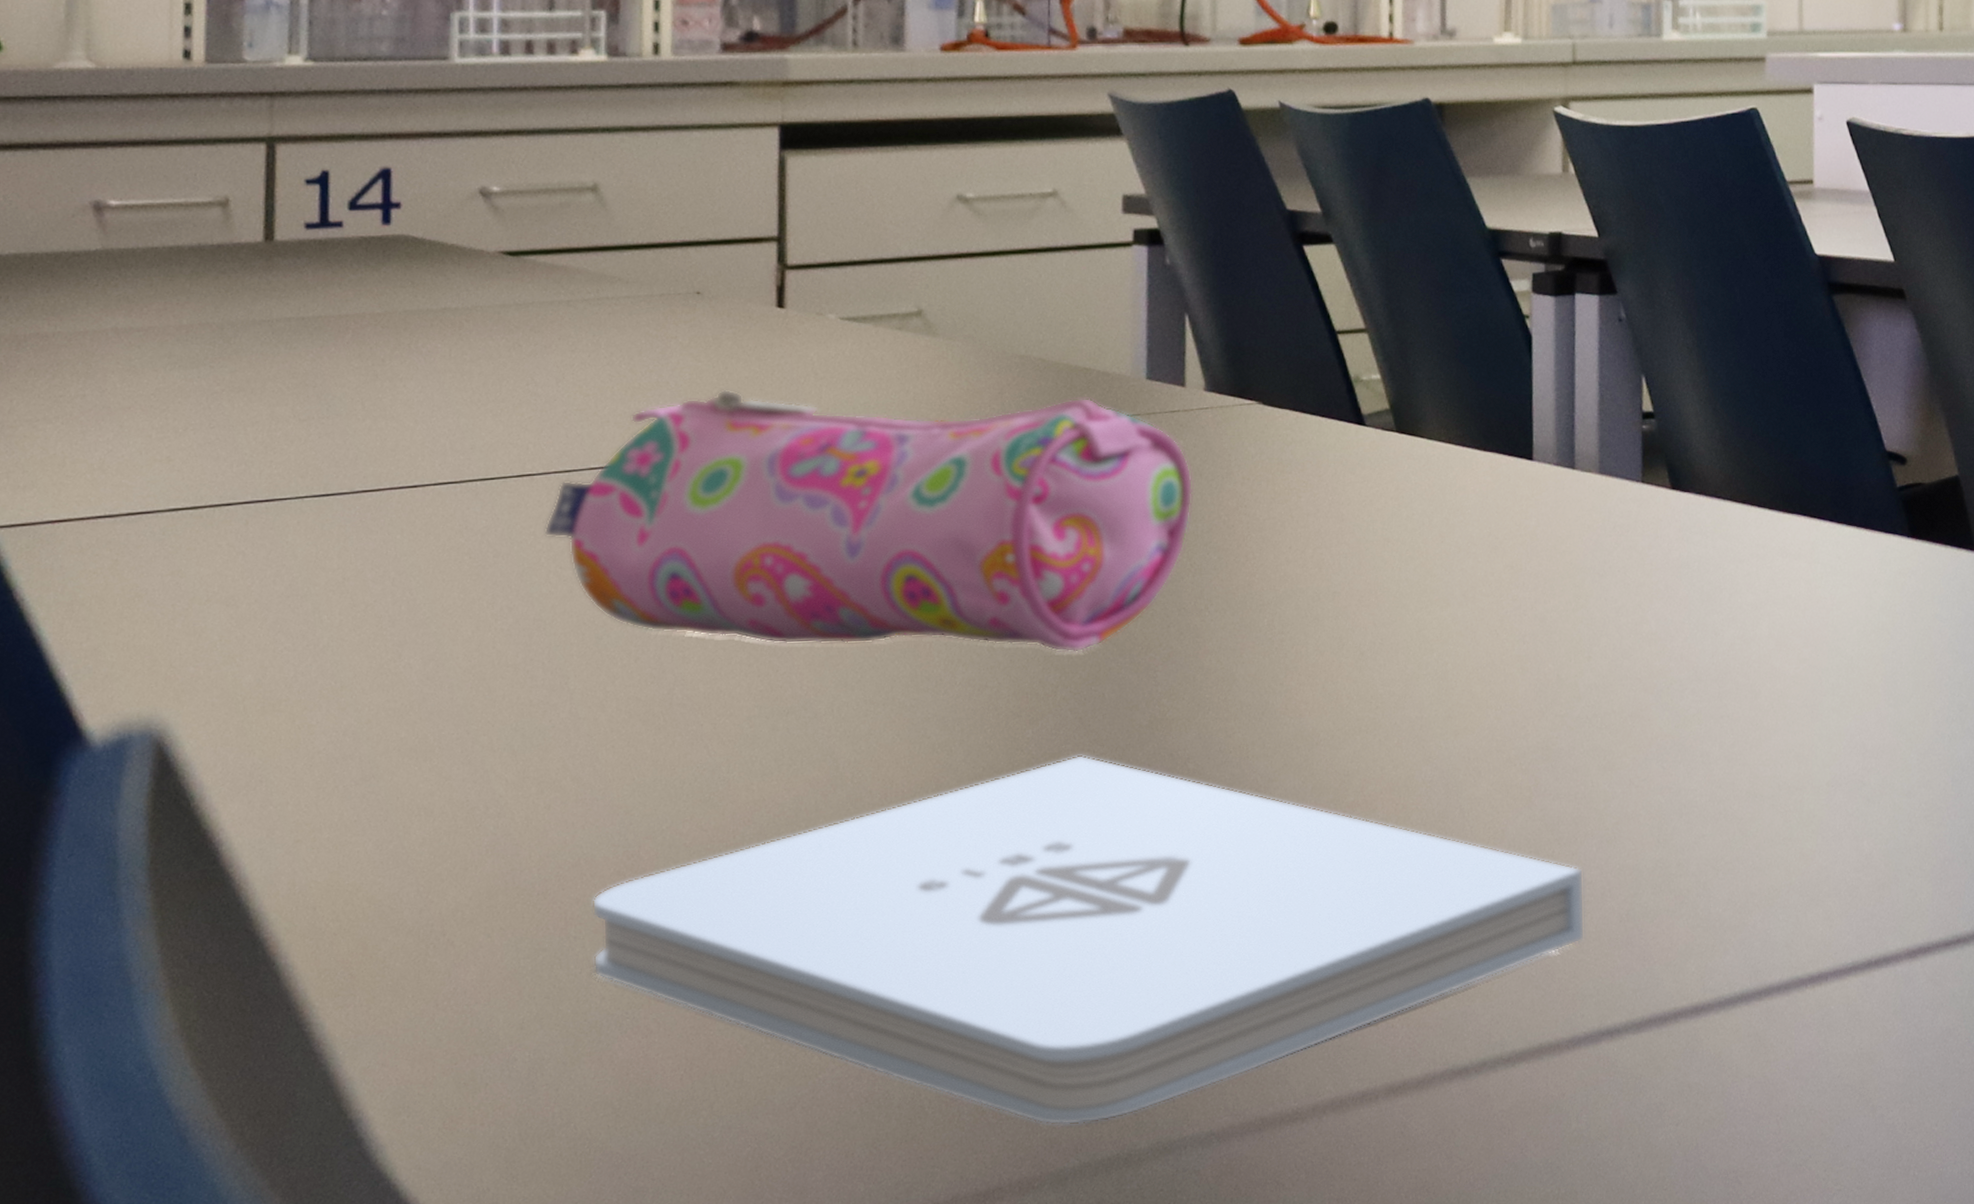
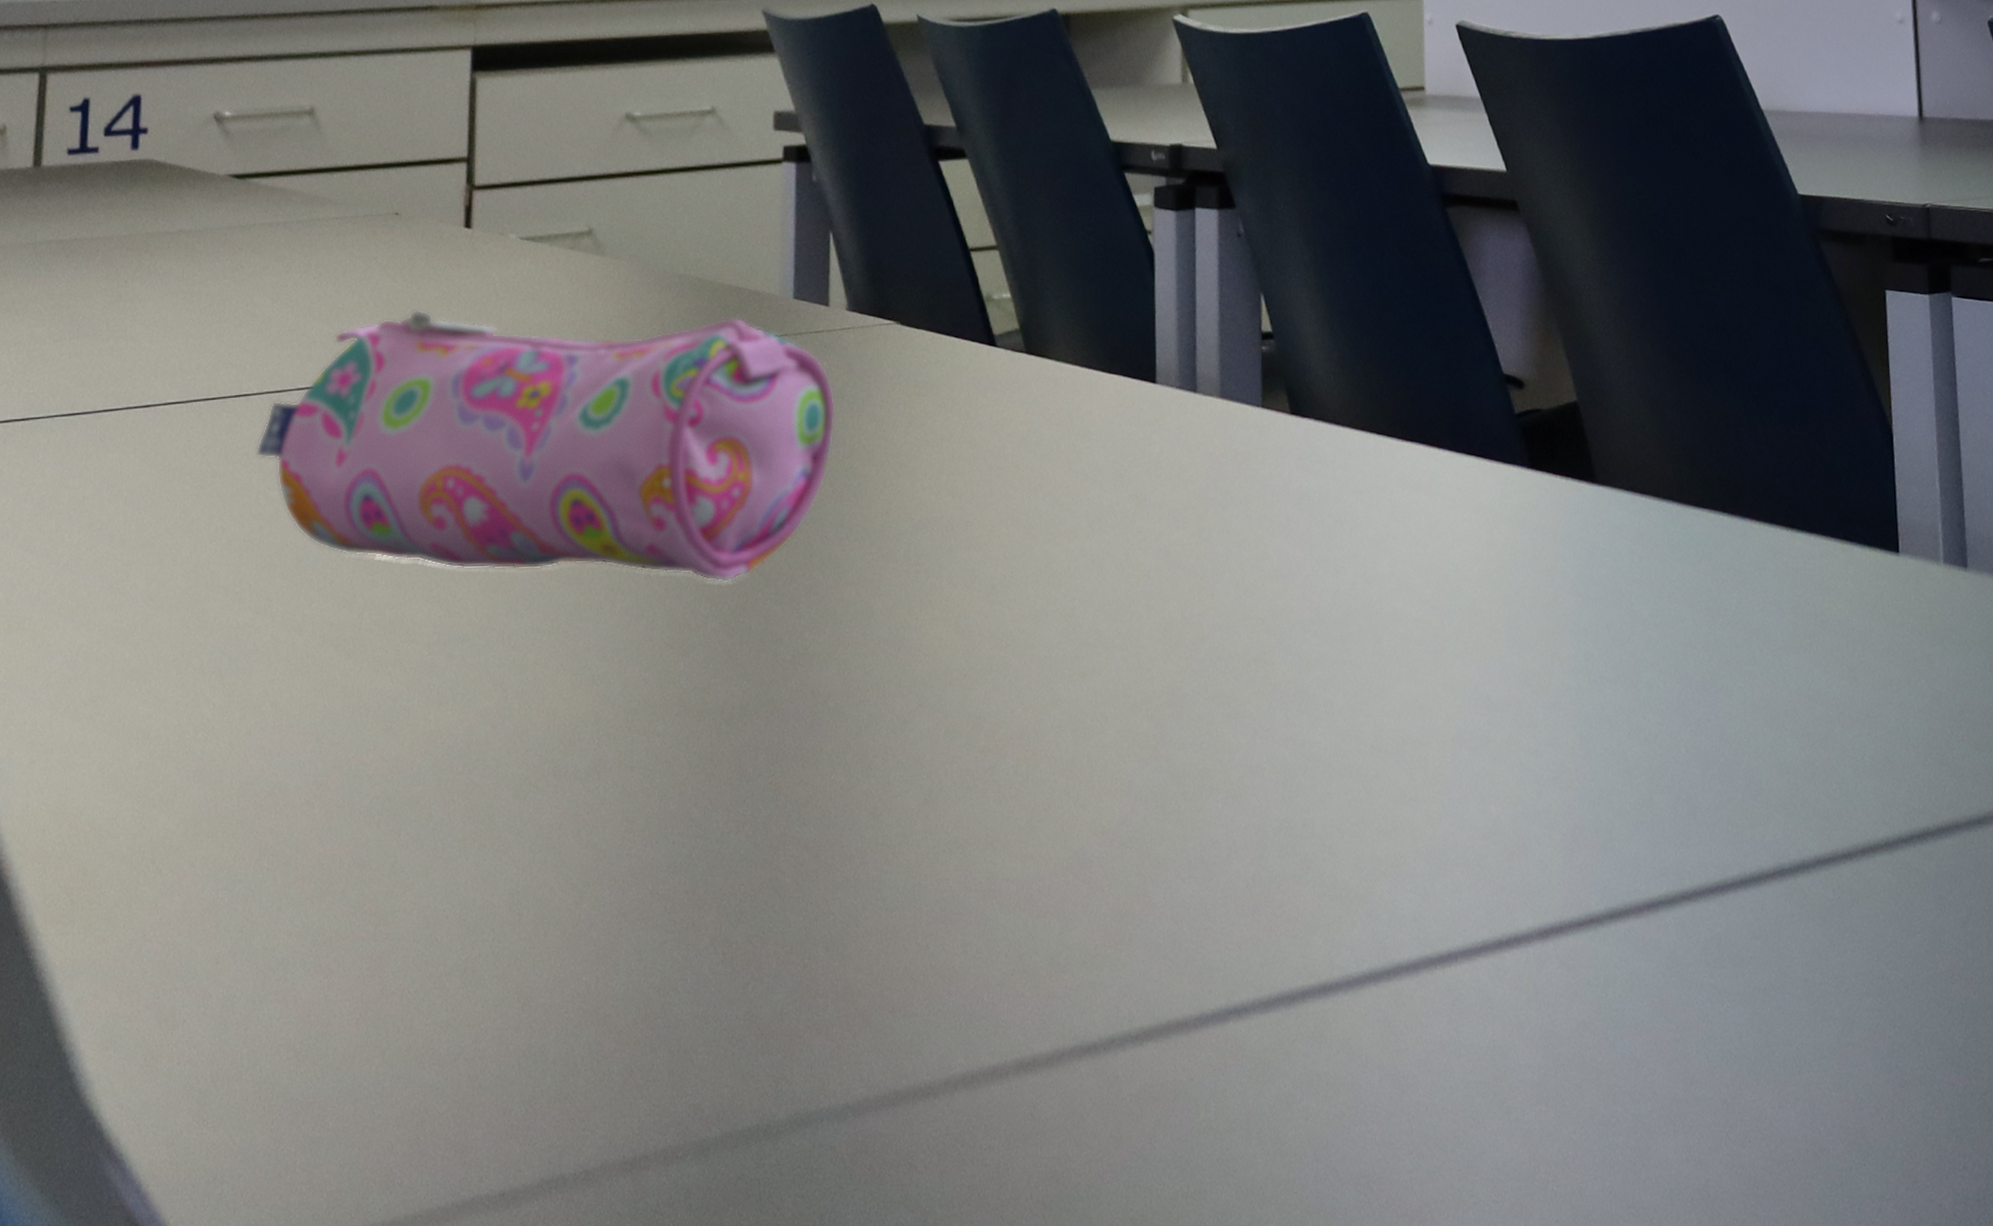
notepad: present [592,754,1585,1126] -> none [283,689,1212,1091]

